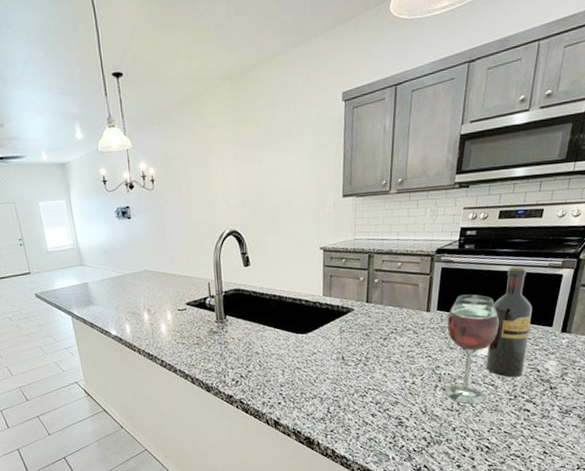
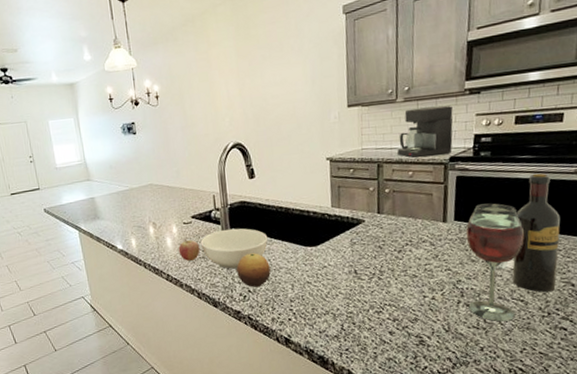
fruit: none [172,325,194,347] -> present [178,238,200,261]
bowl: none [195,315,261,356] -> present [200,228,268,270]
fruit: none [230,339,263,373] -> present [236,253,271,288]
coffee maker: none [388,198,442,249] -> present [397,105,453,158]

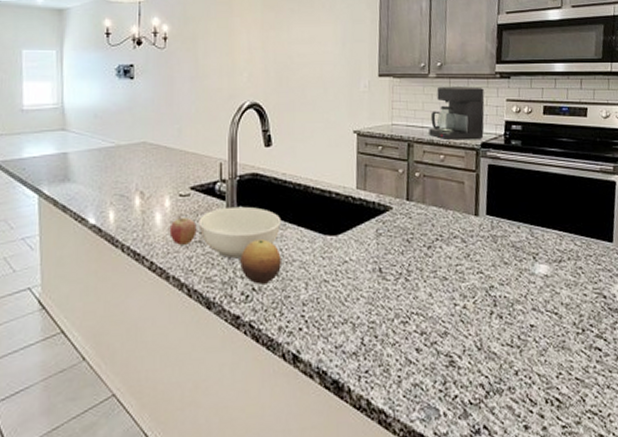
wineglass: present [466,203,525,322] -> none [498,197,556,339]
wine bottle: present [512,173,561,292] -> none [545,168,590,304]

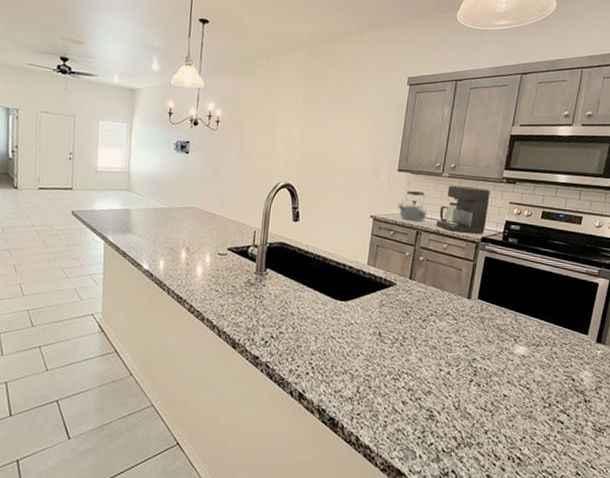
fruit: present [169,215,197,245] -> none [207,270,230,295]
bowl: present [198,206,282,259] -> none [232,268,301,311]
fruit: present [240,239,281,285] -> none [263,297,297,334]
kettle: none [382,96,417,133] -> present [397,190,427,222]

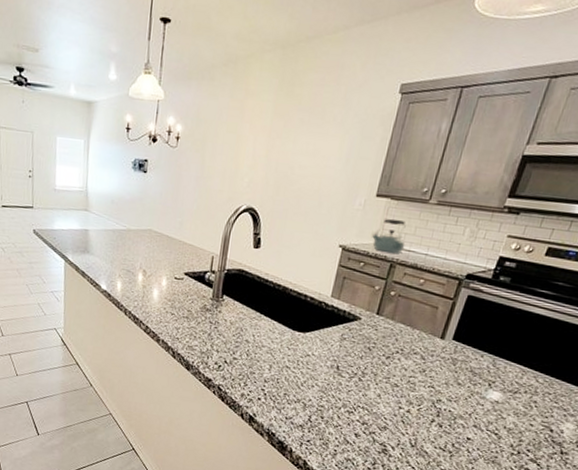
coffee maker: present [436,185,490,234] -> none [414,214,486,270]

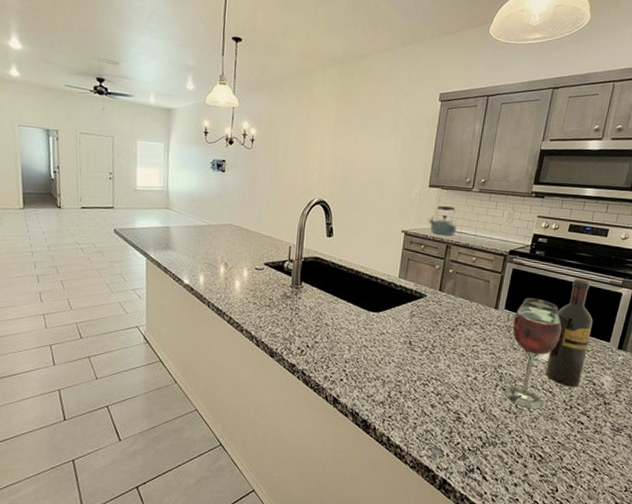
wineglass: none [440,329,521,451] -> present [504,298,562,409]
wine bottle: none [493,311,564,432] -> present [546,278,593,387]

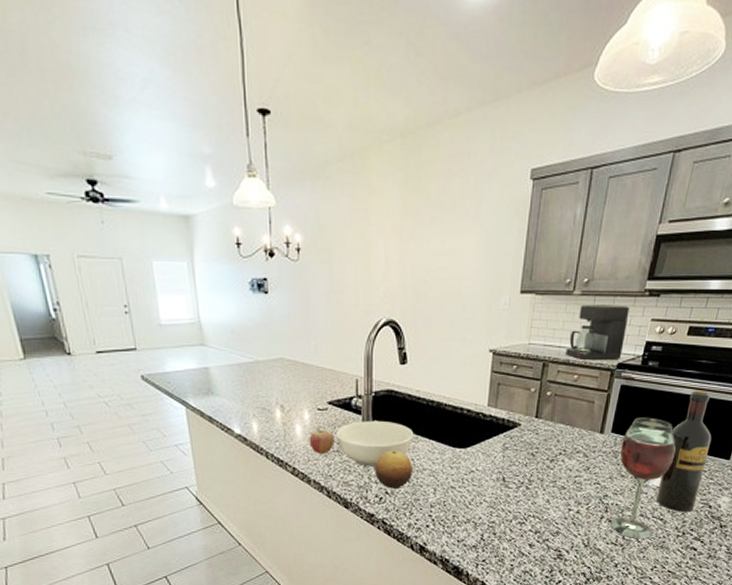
fruit: none [245,284,267,307] -> present [309,427,335,454]
bowl: none [268,281,335,322] -> present [336,420,414,467]
fruit: none [299,309,332,343] -> present [375,450,412,489]
kettle: present [428,205,457,236] -> none [520,315,555,352]
coffee maker: none [466,200,519,247] -> present [566,304,630,359]

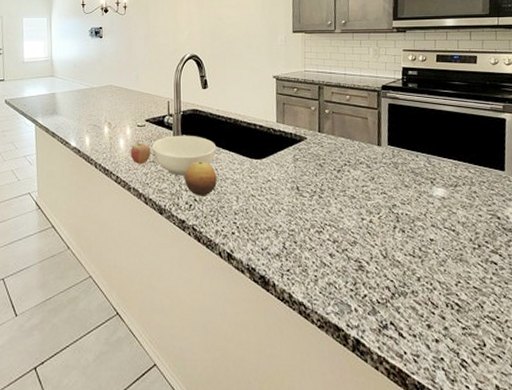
coffee maker: present [566,304,630,359] -> none [336,39,384,83]
wineglass: present [610,417,676,539] -> none [398,131,452,251]
wine bottle: present [656,390,712,512] -> none [442,107,483,223]

